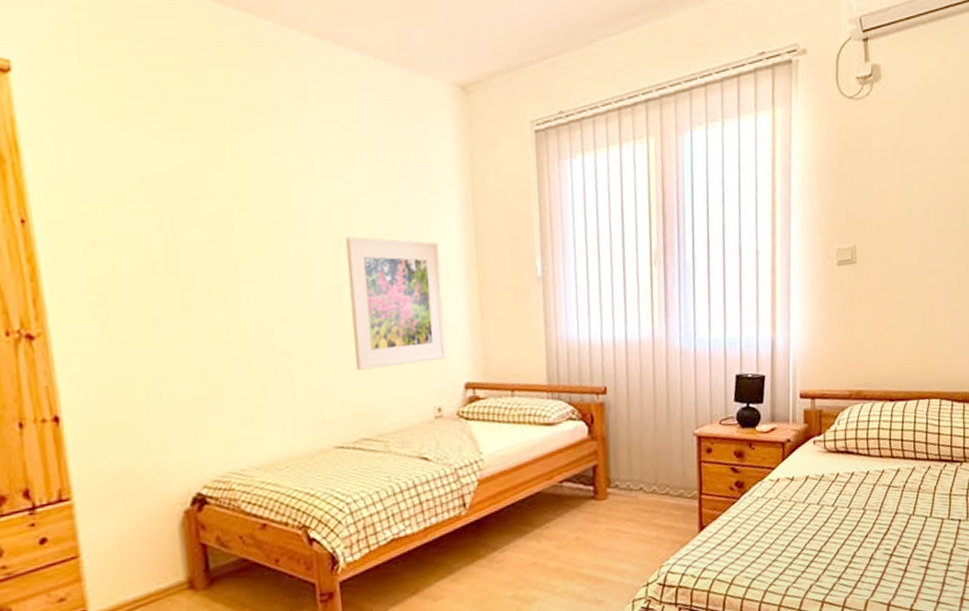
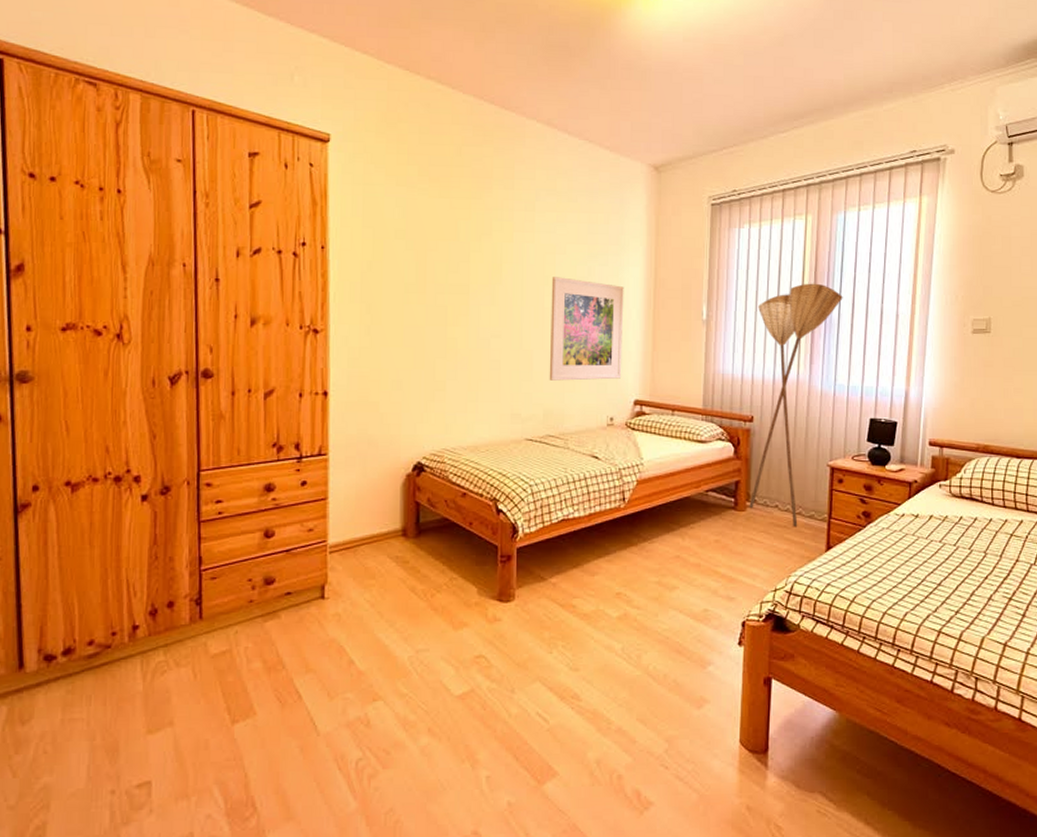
floor lamp: none [601,220,697,509] -> present [749,283,843,526]

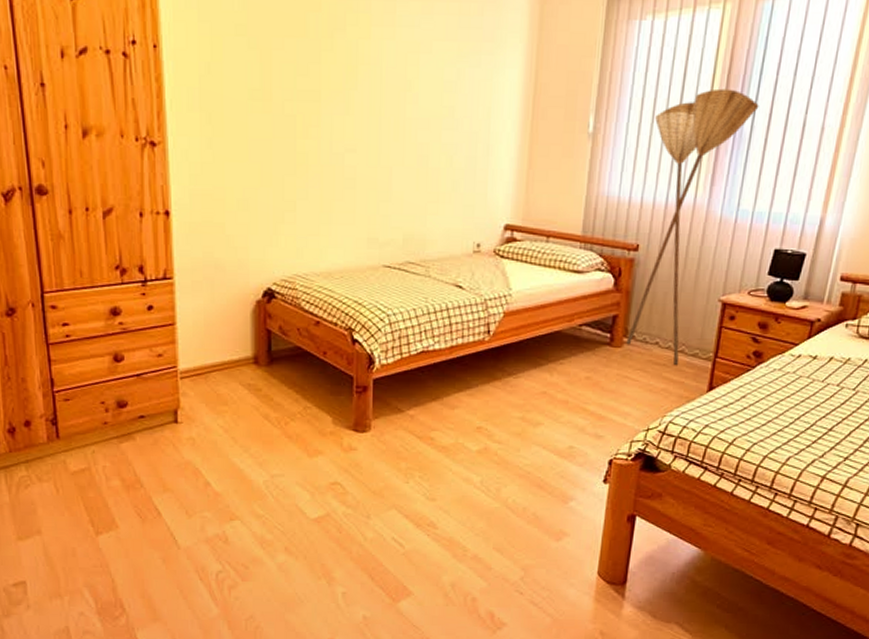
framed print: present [549,277,624,381] -> none [410,81,498,202]

